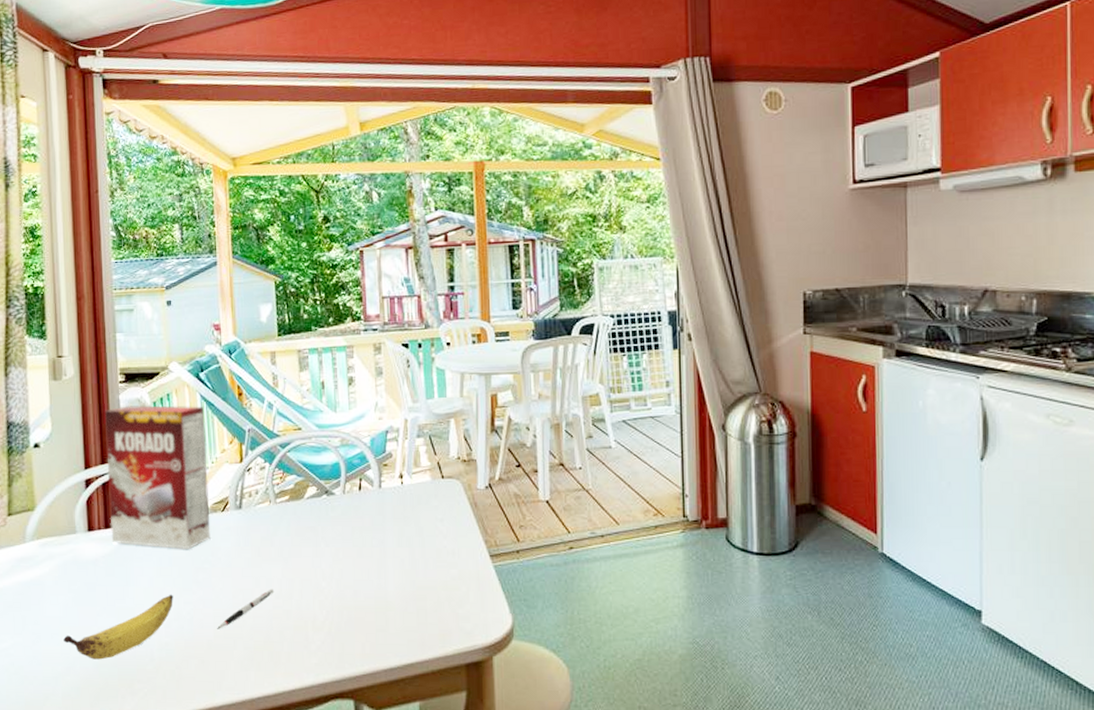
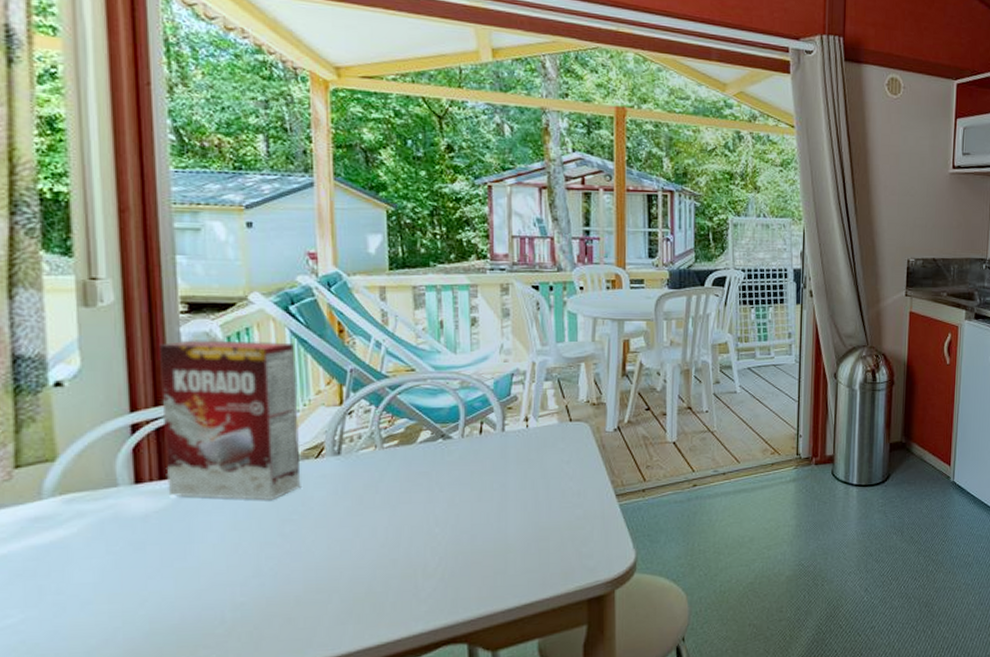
banana: present [63,594,173,660] -> none [99,549,252,628]
pen: present [217,589,275,629] -> none [308,538,379,584]

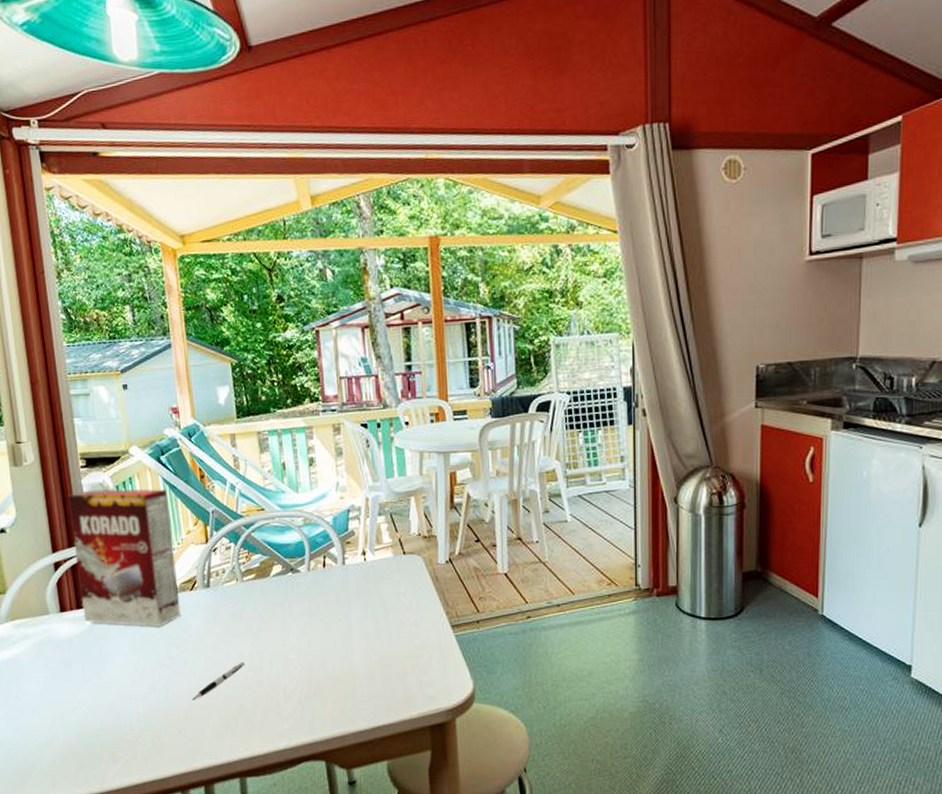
pen: none [308,538,379,584] -> present [192,662,246,700]

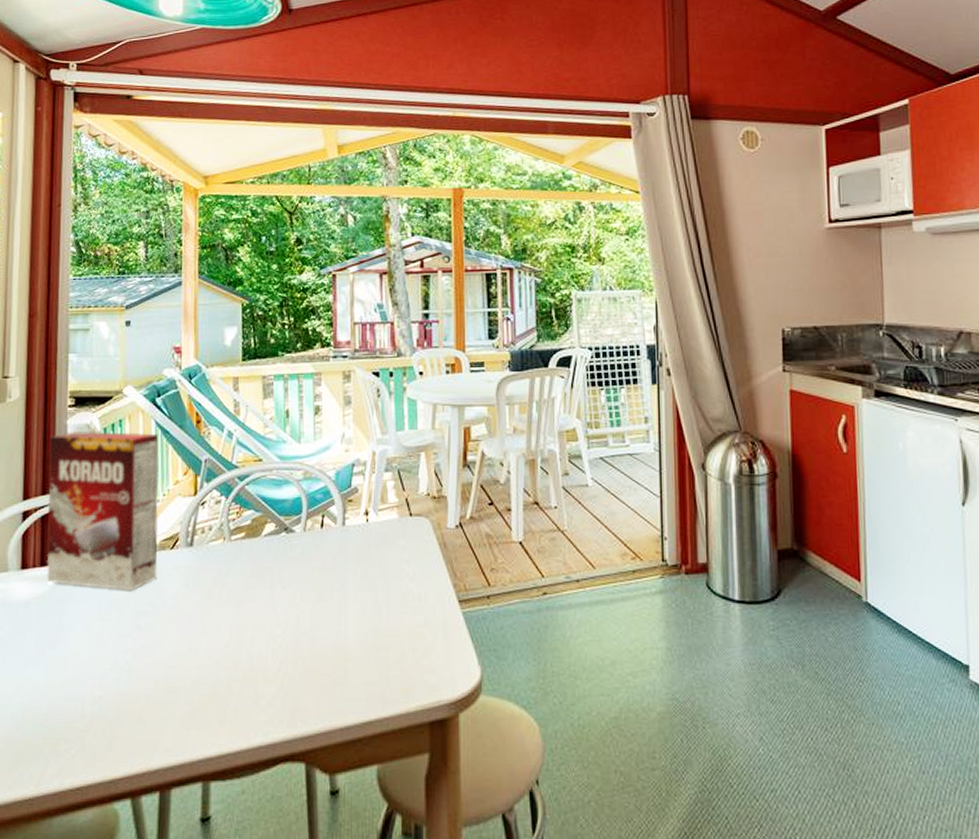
pen: present [192,662,246,700] -> none [158,636,224,681]

